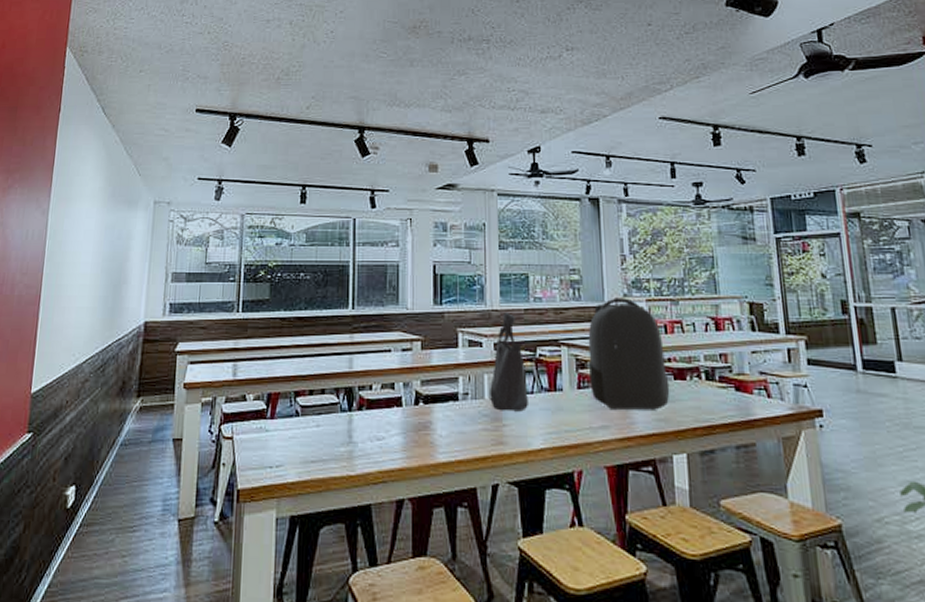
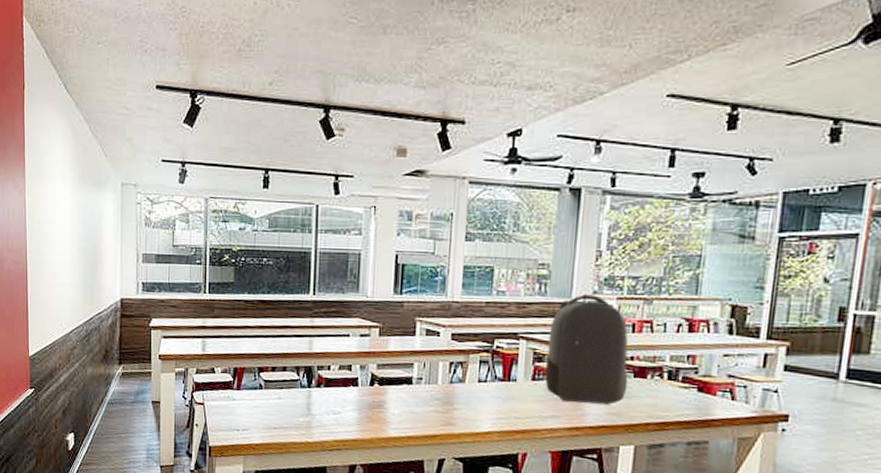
handbag: present [488,313,528,412] -> none [442,305,482,398]

